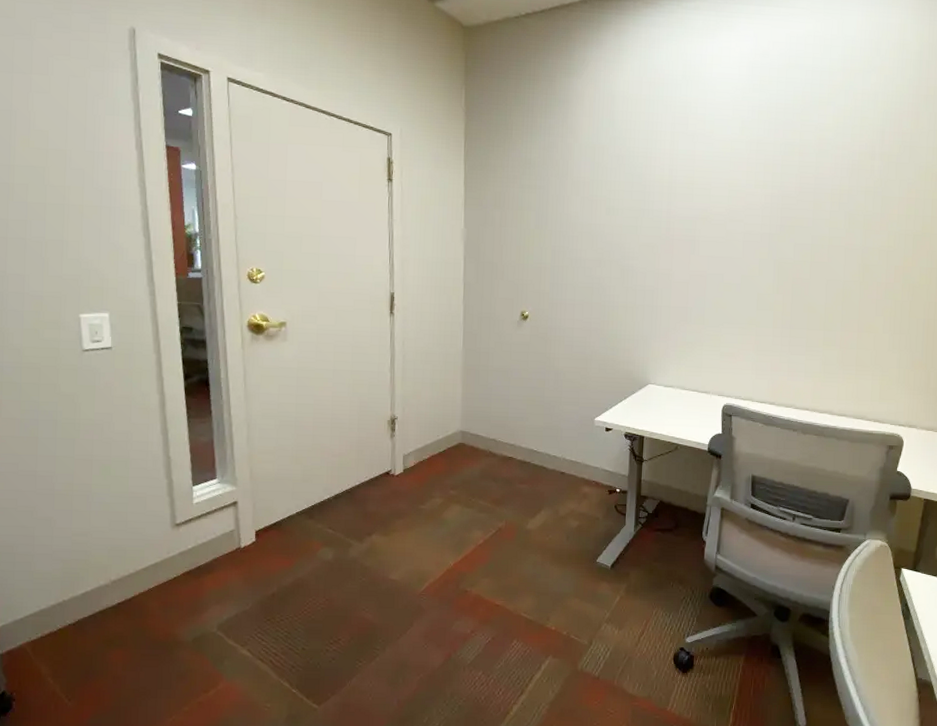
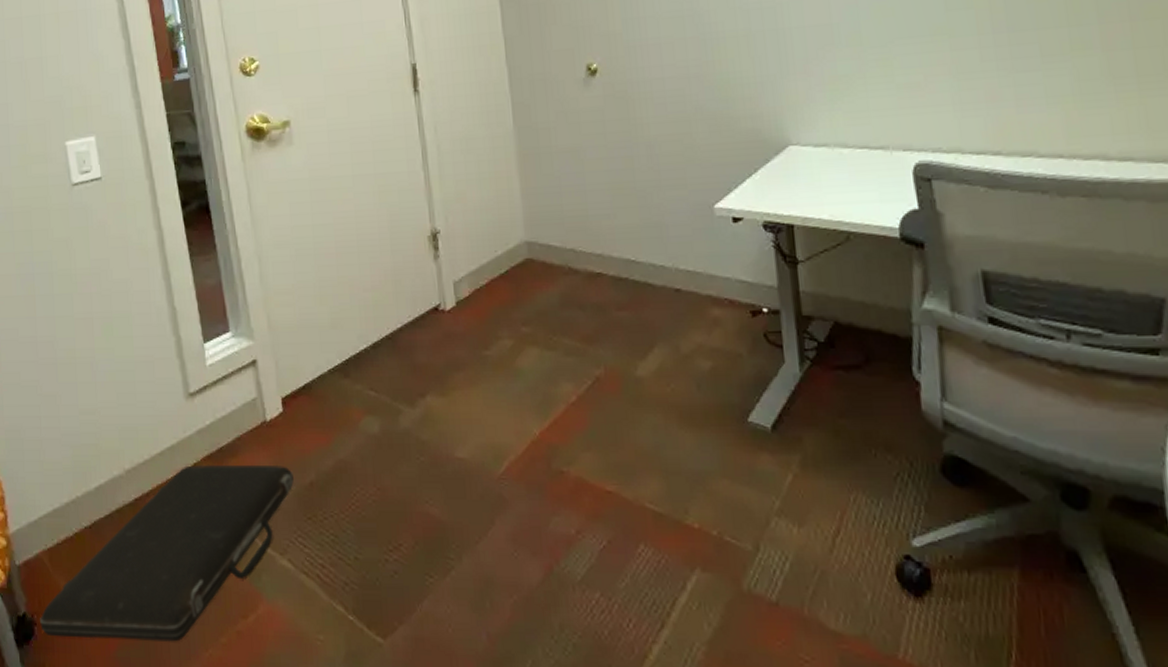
briefcase: none [19,578,259,711] -> present [40,464,294,642]

